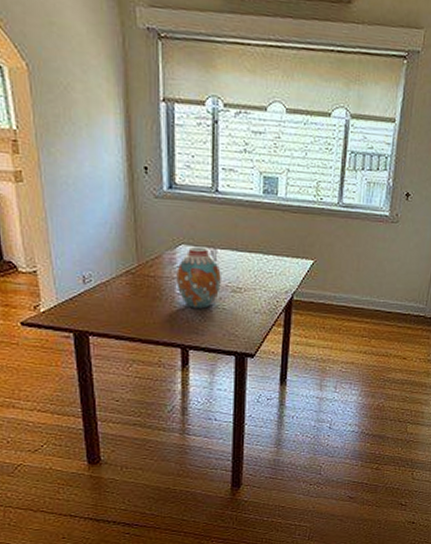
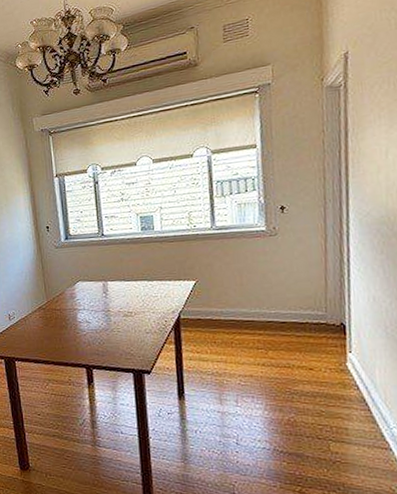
vase: present [176,246,221,309] -> none [77,281,114,333]

